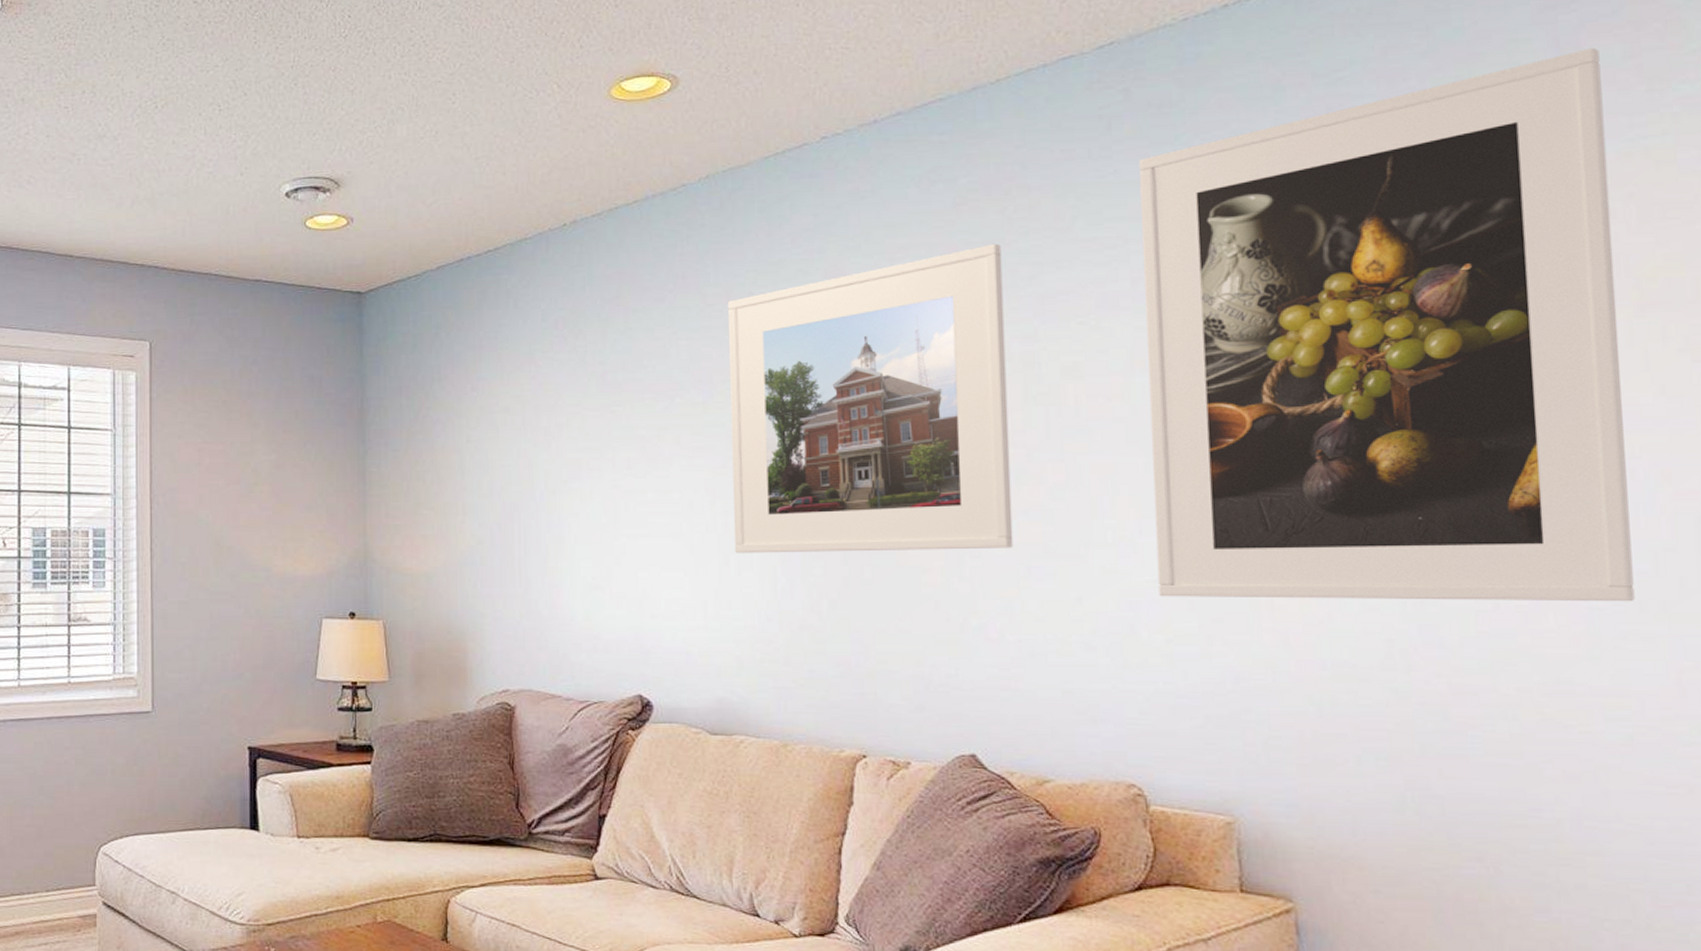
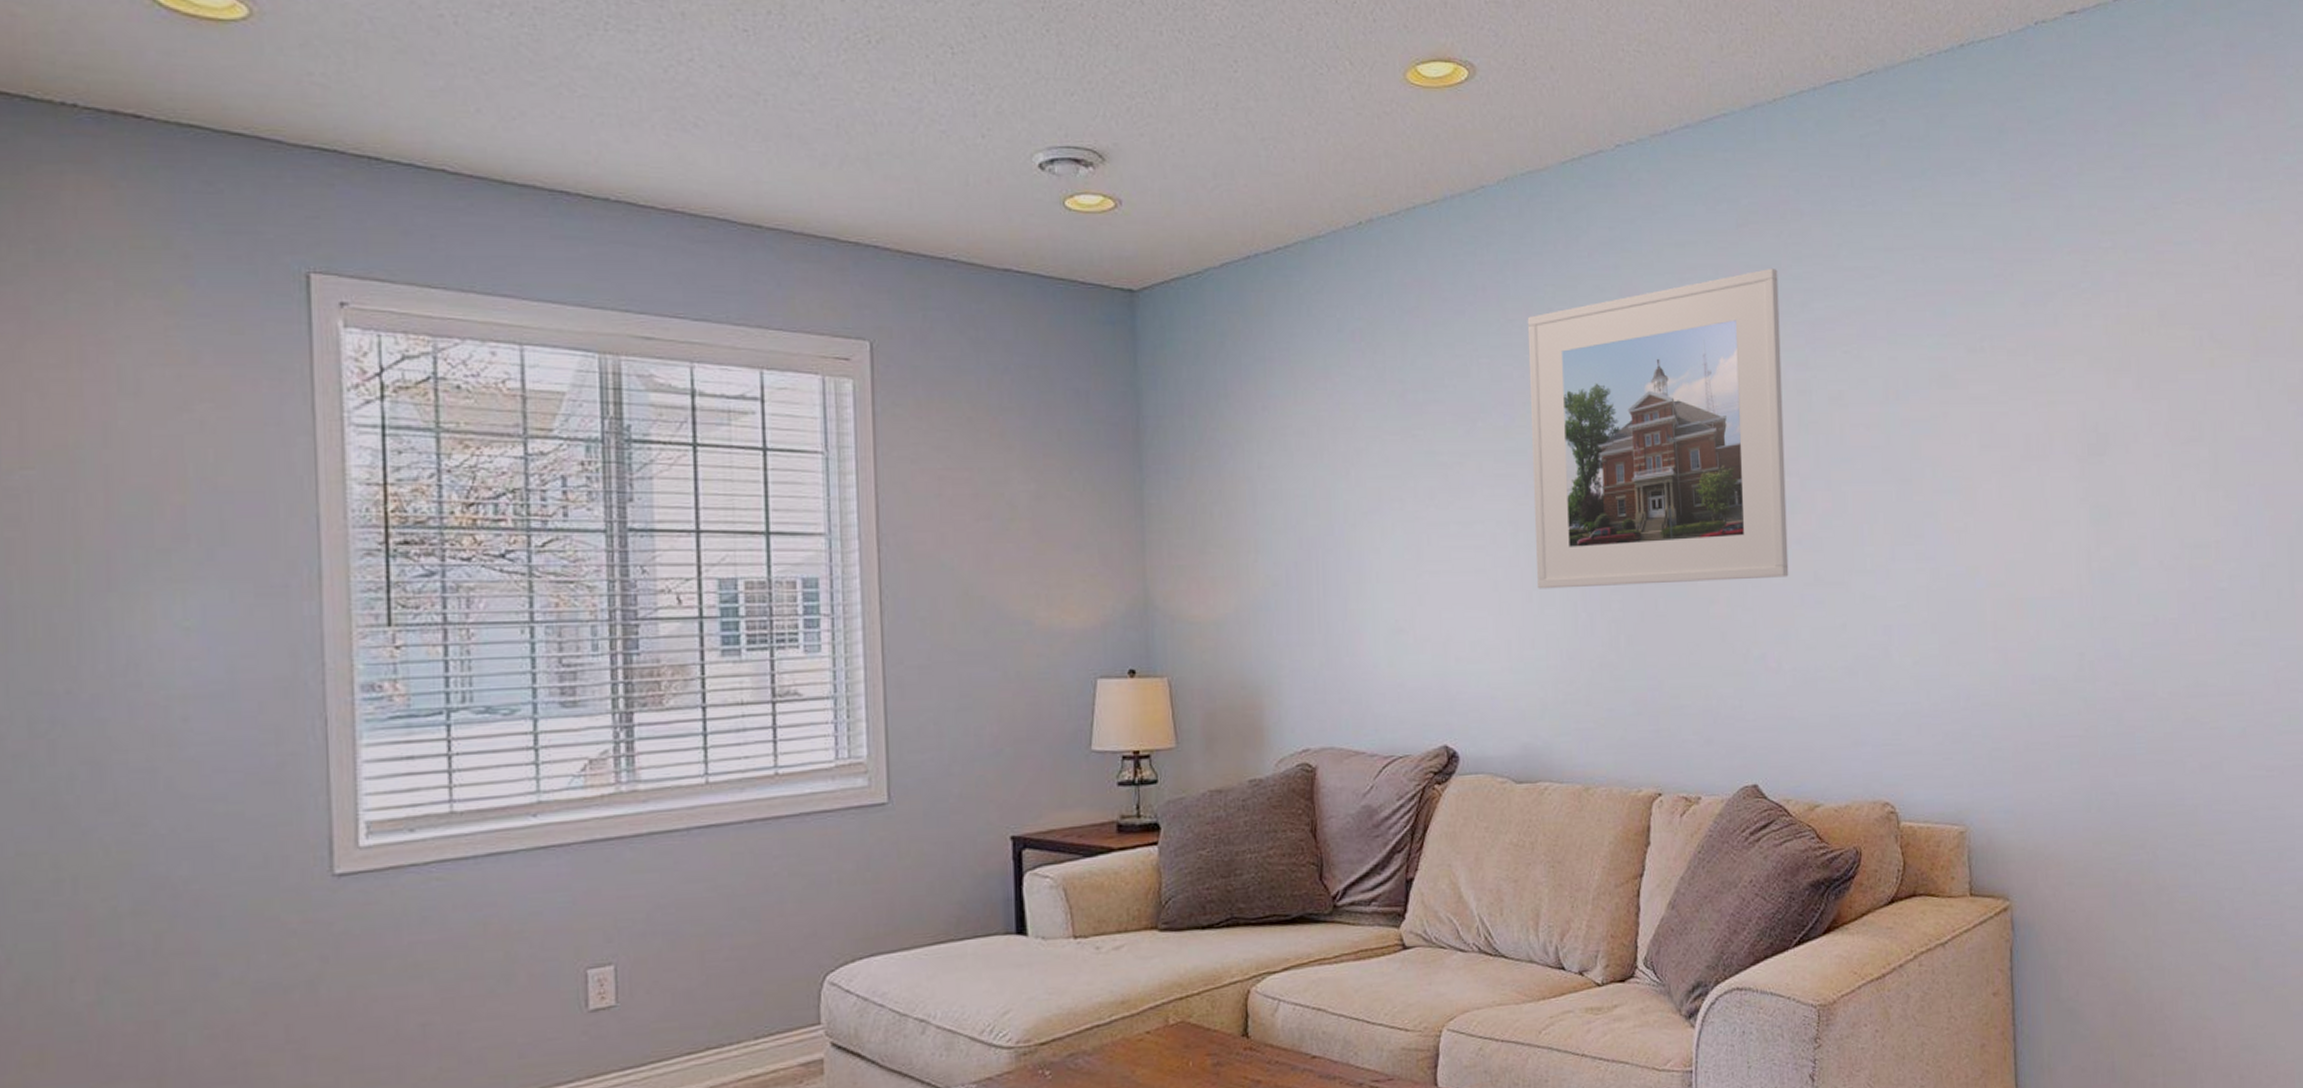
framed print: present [1139,47,1635,602] -> none [1893,116,2248,621]

